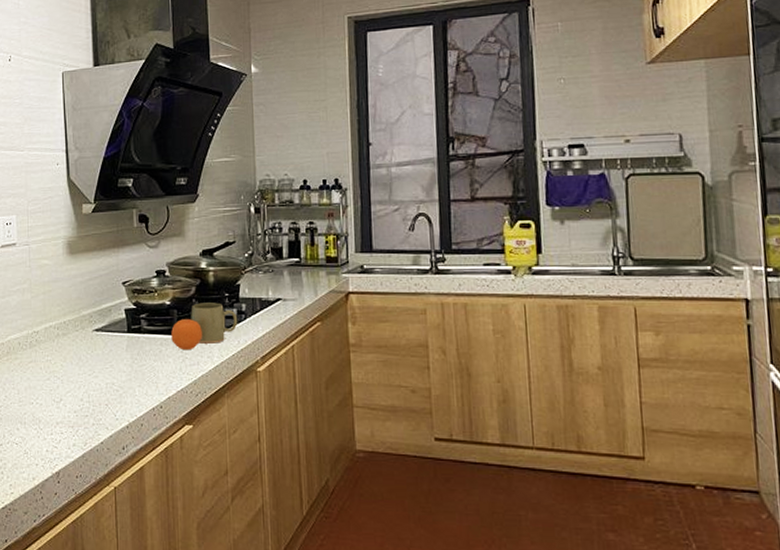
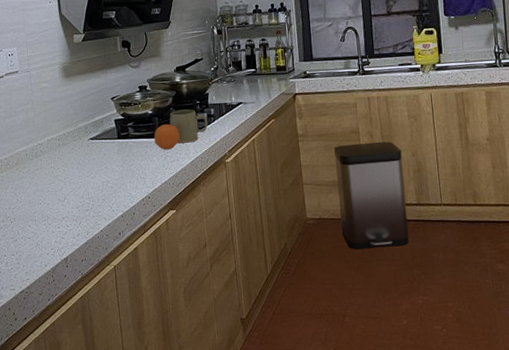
pedal bin: none [394,360,489,497] -> present [333,141,409,250]

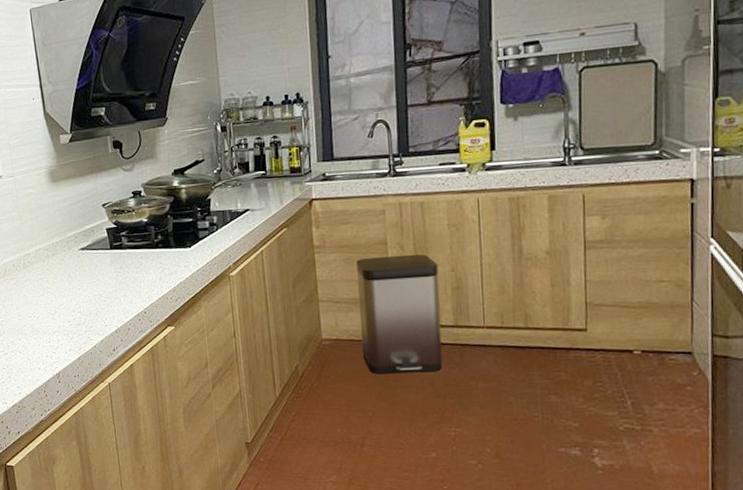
fruit: present [154,124,181,150] -> none [150,233,179,262]
mug: present [169,109,208,144] -> none [166,217,211,255]

